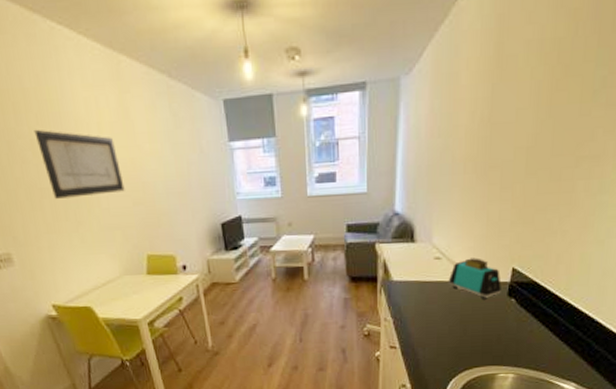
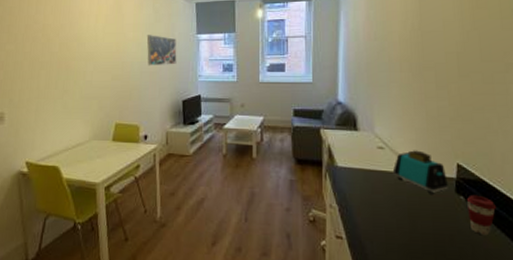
wall art: present [34,129,125,199] -> none [47,17,108,71]
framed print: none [167,145,209,186] -> present [146,35,177,66]
coffee cup: none [517,296,544,333] -> present [467,194,496,236]

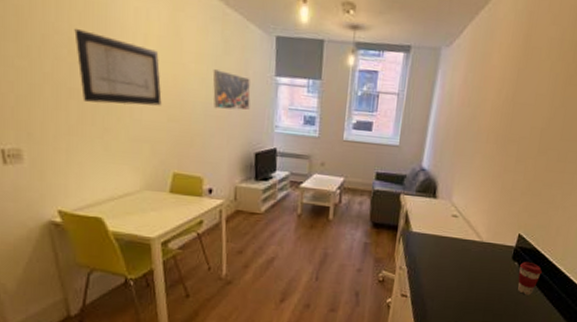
wall art: none [47,17,108,71] -> present [74,28,162,106]
toaster: present [392,150,448,194] -> none [461,220,508,260]

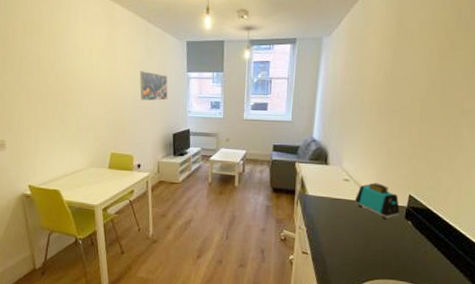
wall art: present [74,28,162,106] -> none [42,49,102,103]
toaster: none [461,220,508,260] -> present [354,182,400,219]
coffee cup: present [518,261,542,296] -> none [413,220,436,253]

